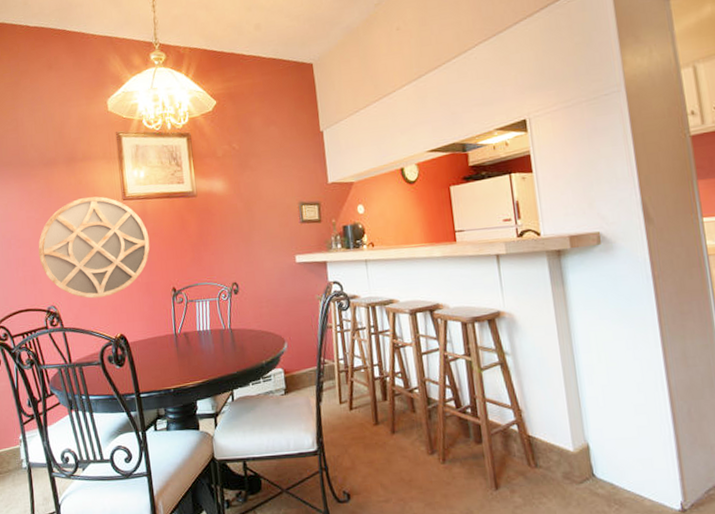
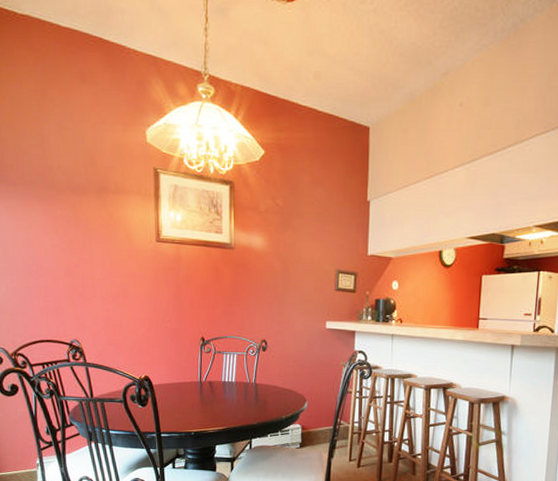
home mirror: present [38,196,150,299] -> none [62,232,182,338]

